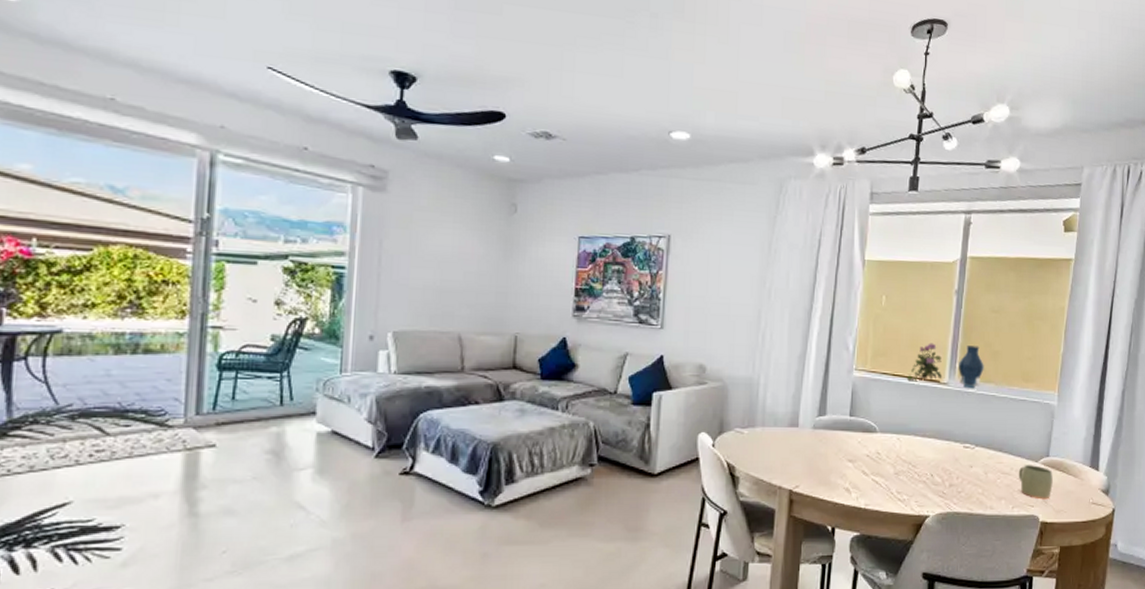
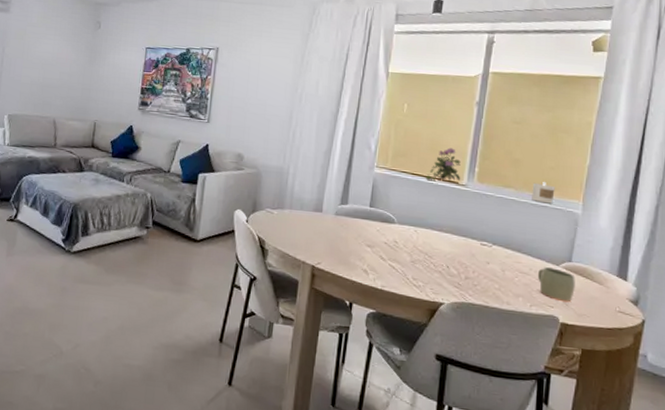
vase: present [957,345,984,389] -> none [476,152,504,192]
candle: none [1011,374,1032,397] -> present [532,182,555,204]

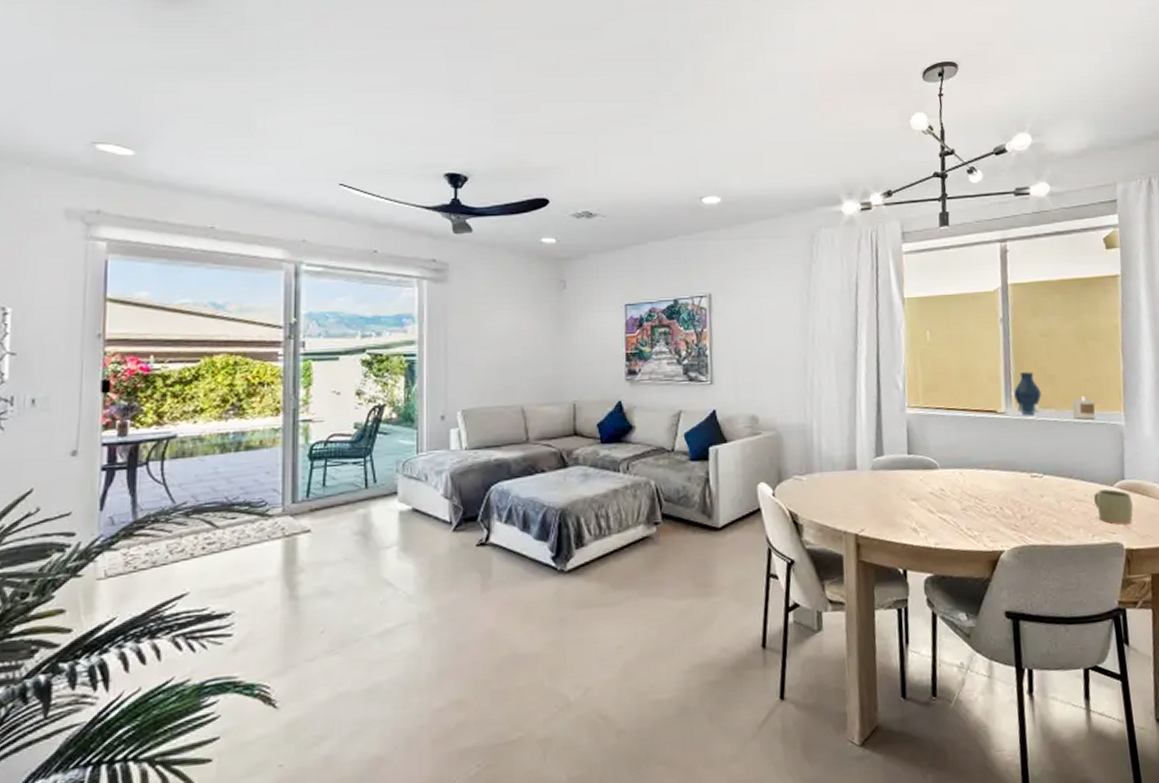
flower bouquet: present [425,147,461,182] -> none [961,373,999,414]
vase: none [476,152,504,192] -> present [1013,372,1042,416]

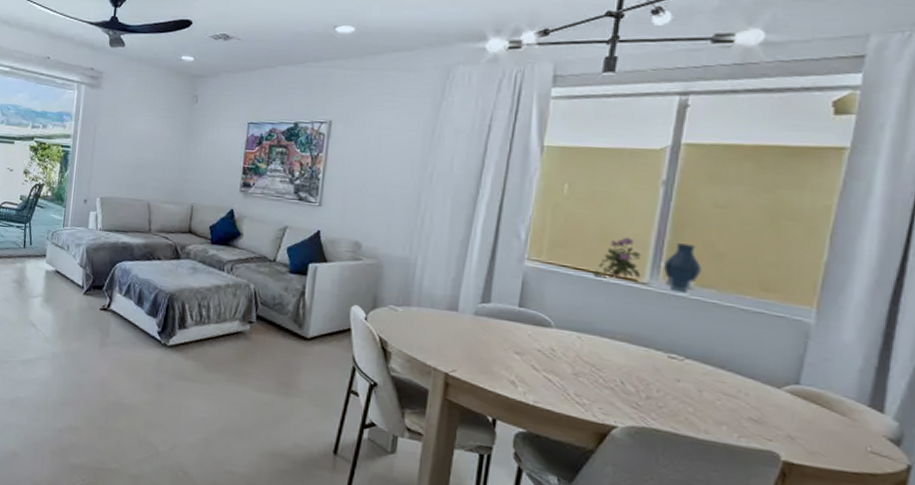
flower bouquet: none [961,373,999,414] -> present [592,237,641,278]
candle: present [1071,396,1096,420] -> none [741,282,776,310]
mug: present [1093,489,1133,525] -> none [748,389,805,436]

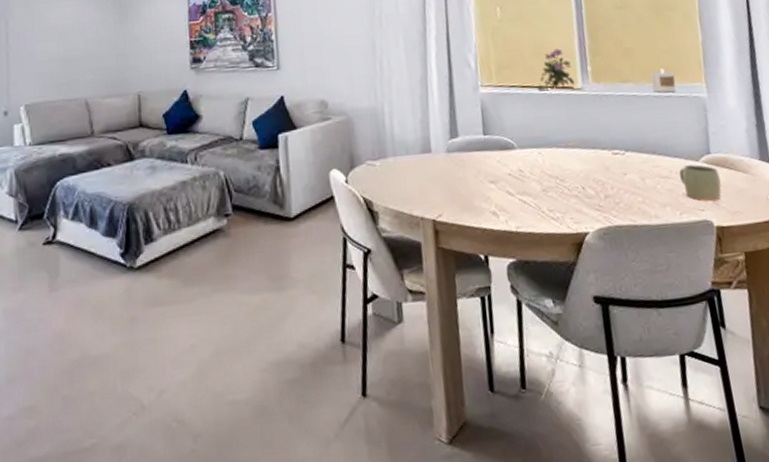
vase: present [663,243,702,293] -> none [589,45,619,92]
candle: none [741,282,776,310] -> present [650,69,676,93]
mug: none [748,389,805,436] -> present [679,164,722,202]

